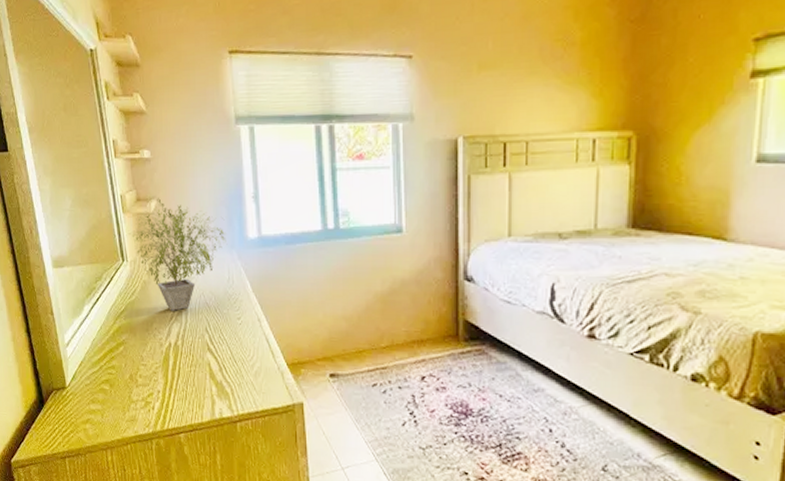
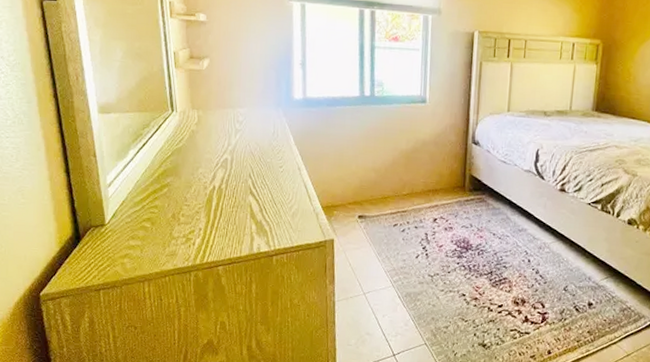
potted plant: present [128,198,226,311] -> none [179,57,274,158]

